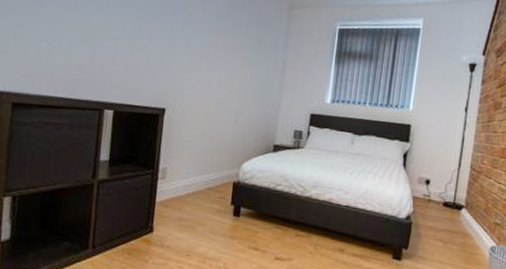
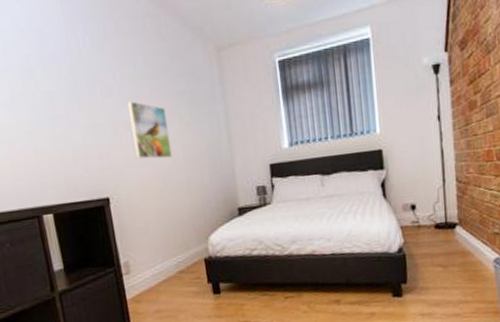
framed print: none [198,32,234,88] -> present [126,101,173,159]

